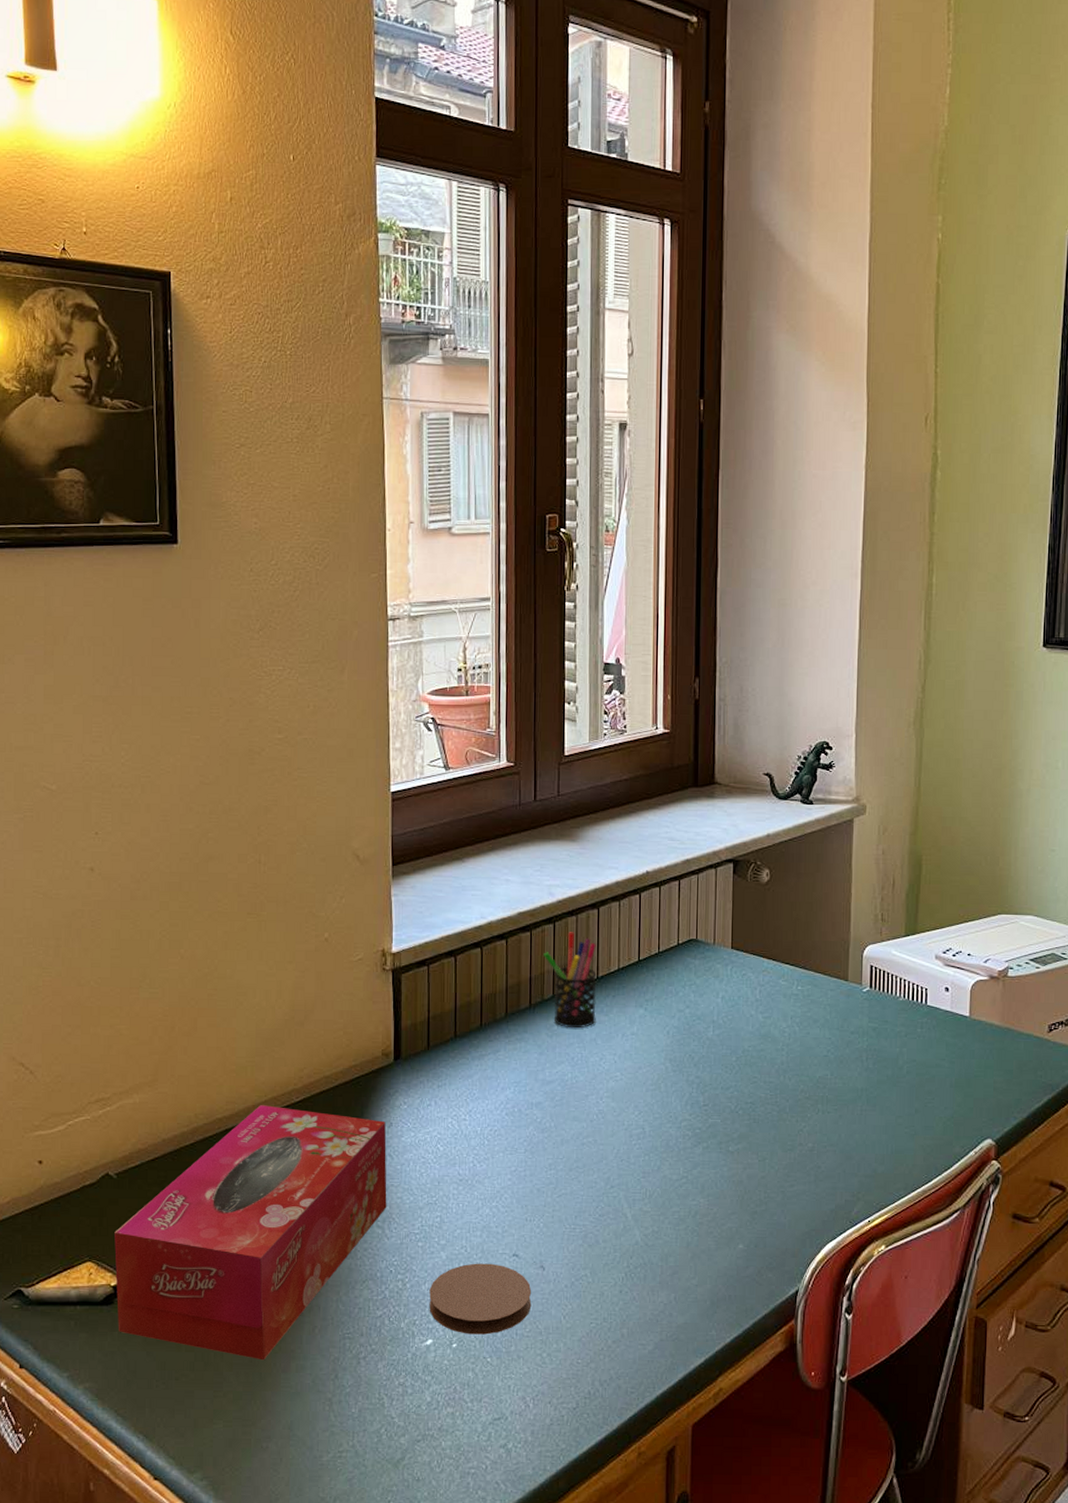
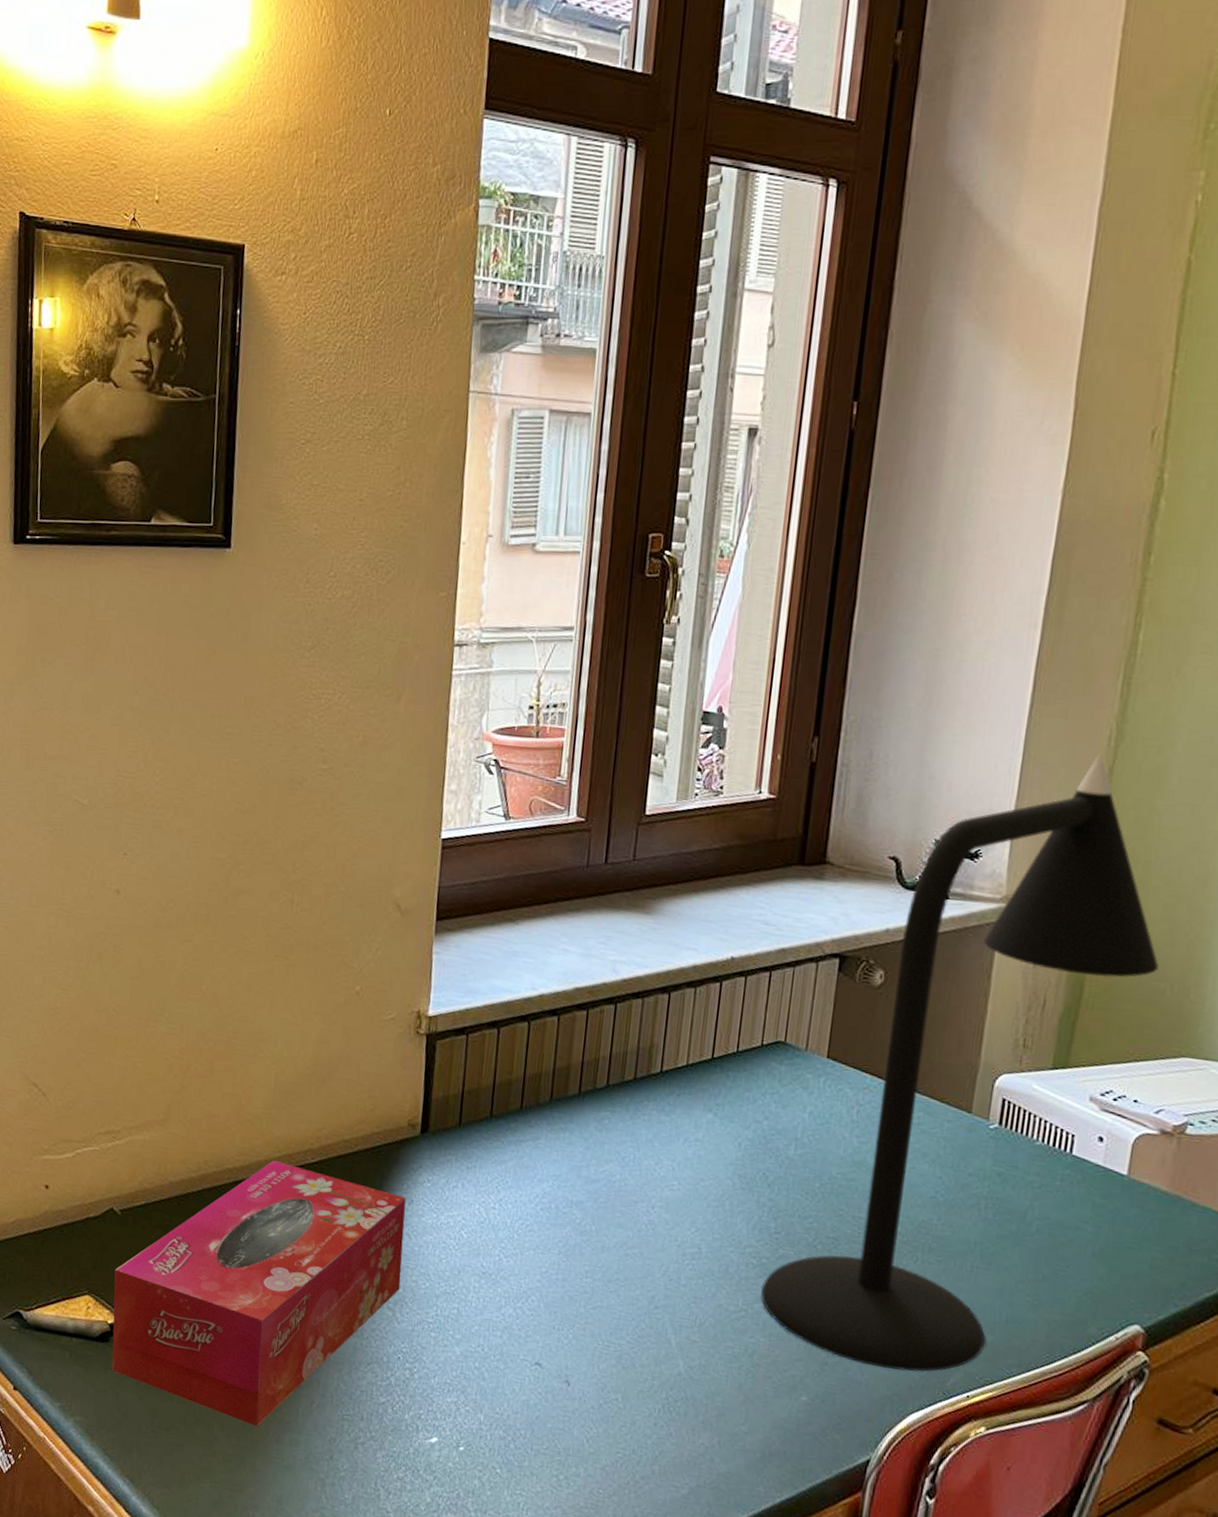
coaster: present [429,1263,532,1335] -> none [437,1364,553,1444]
pen holder: present [543,932,597,1029] -> none [600,1016,663,1126]
desk lamp: none [697,674,974,1208] -> present [761,752,1159,1372]

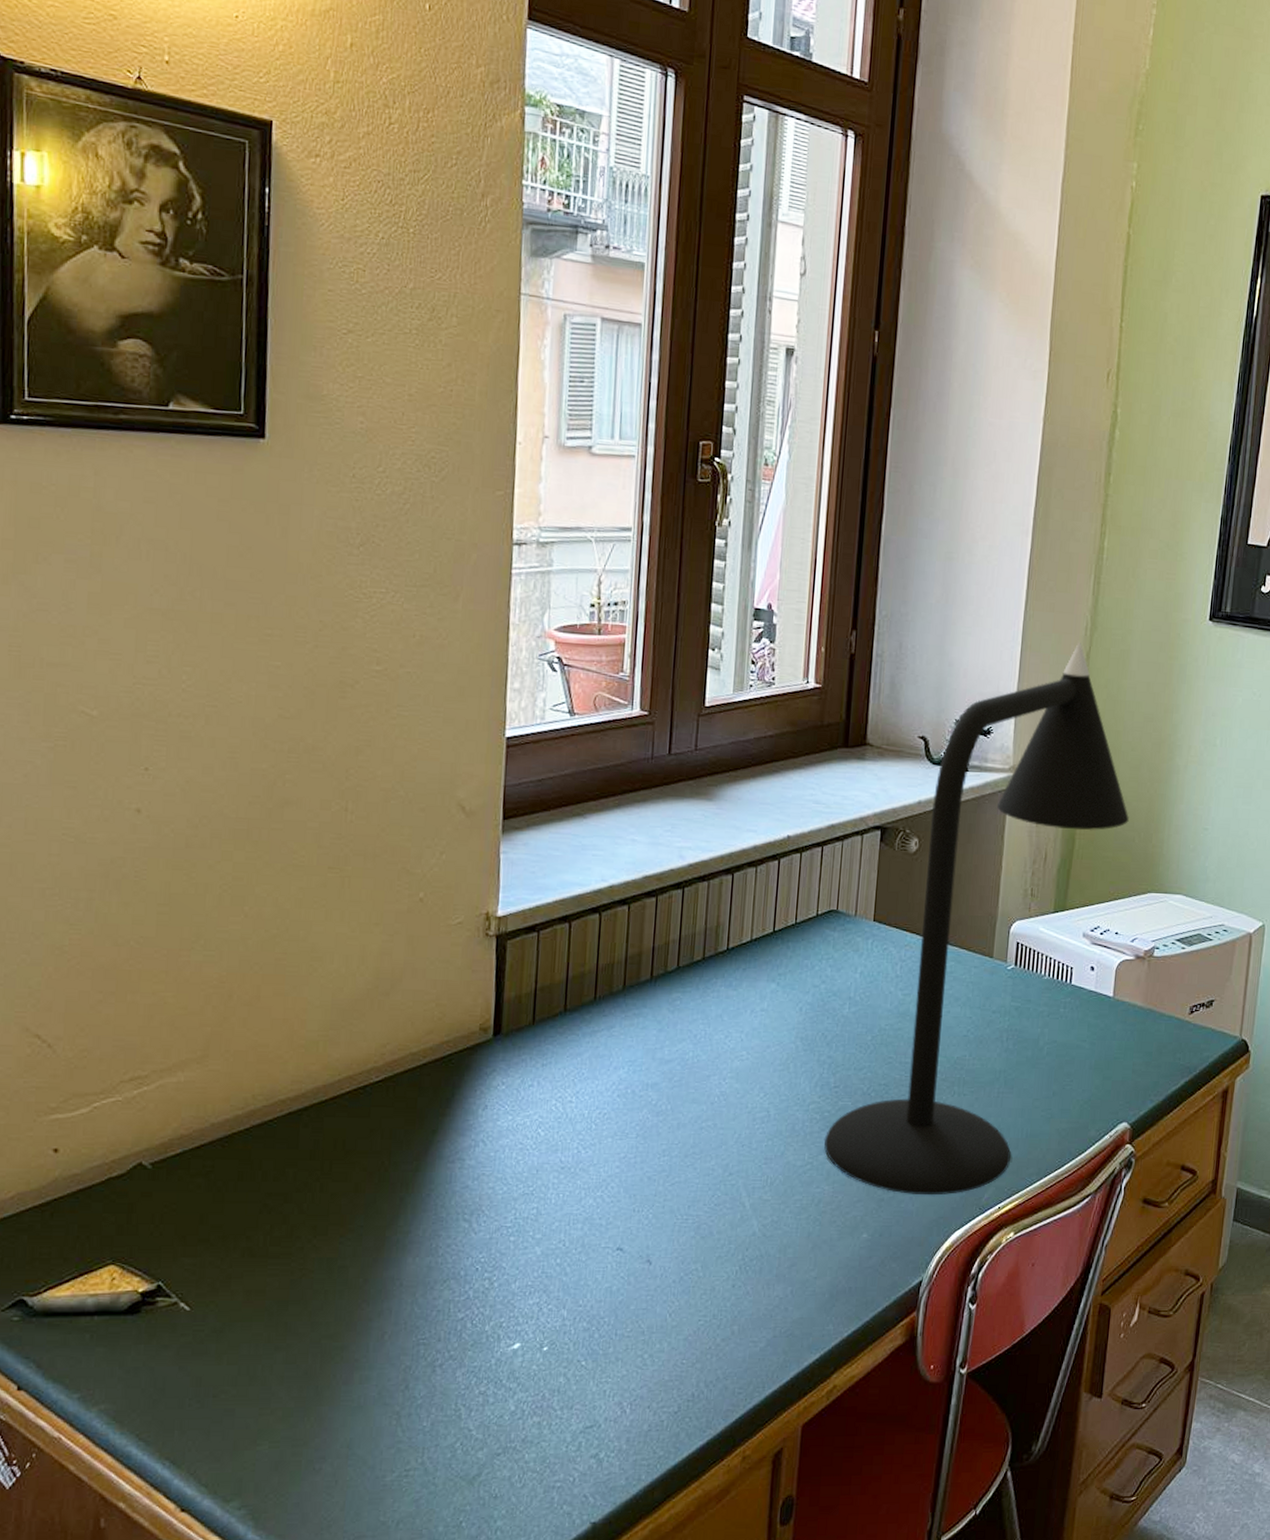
tissue box: present [111,1160,406,1427] -> none [144,1084,480,1372]

